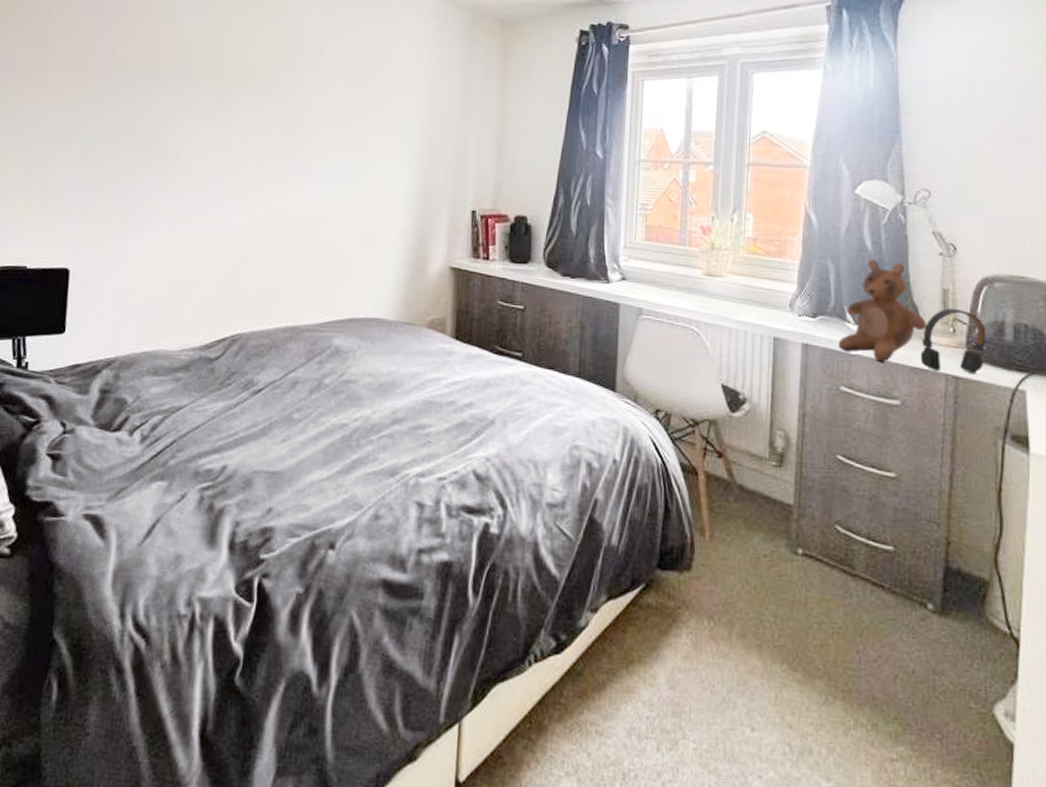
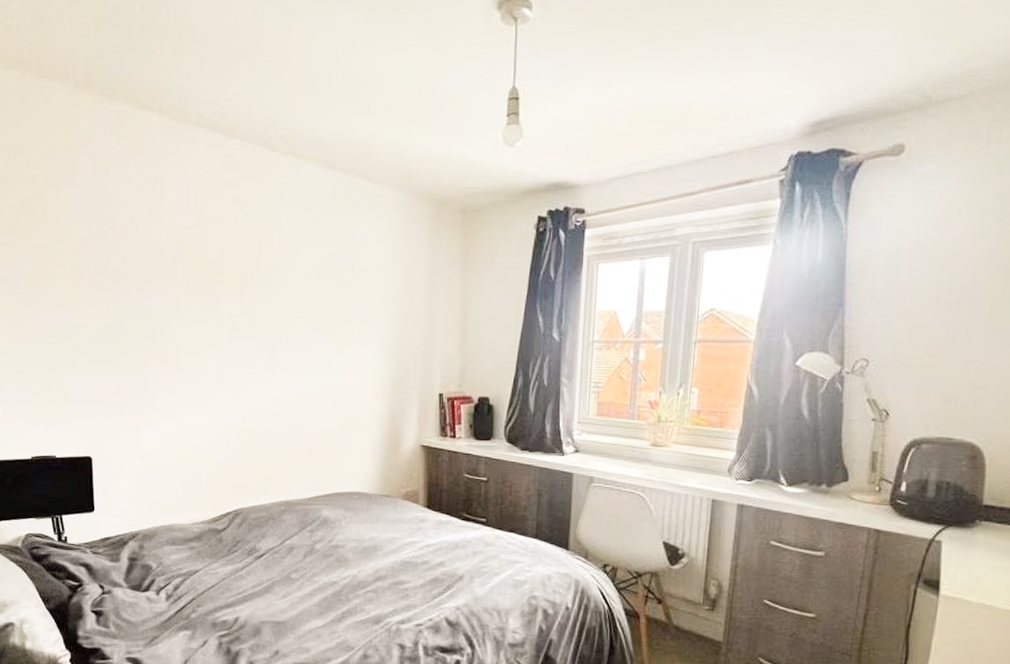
teddy bear: present [839,259,927,362] -> none [771,426,855,519]
headphones: present [920,307,986,375] -> none [845,468,910,528]

